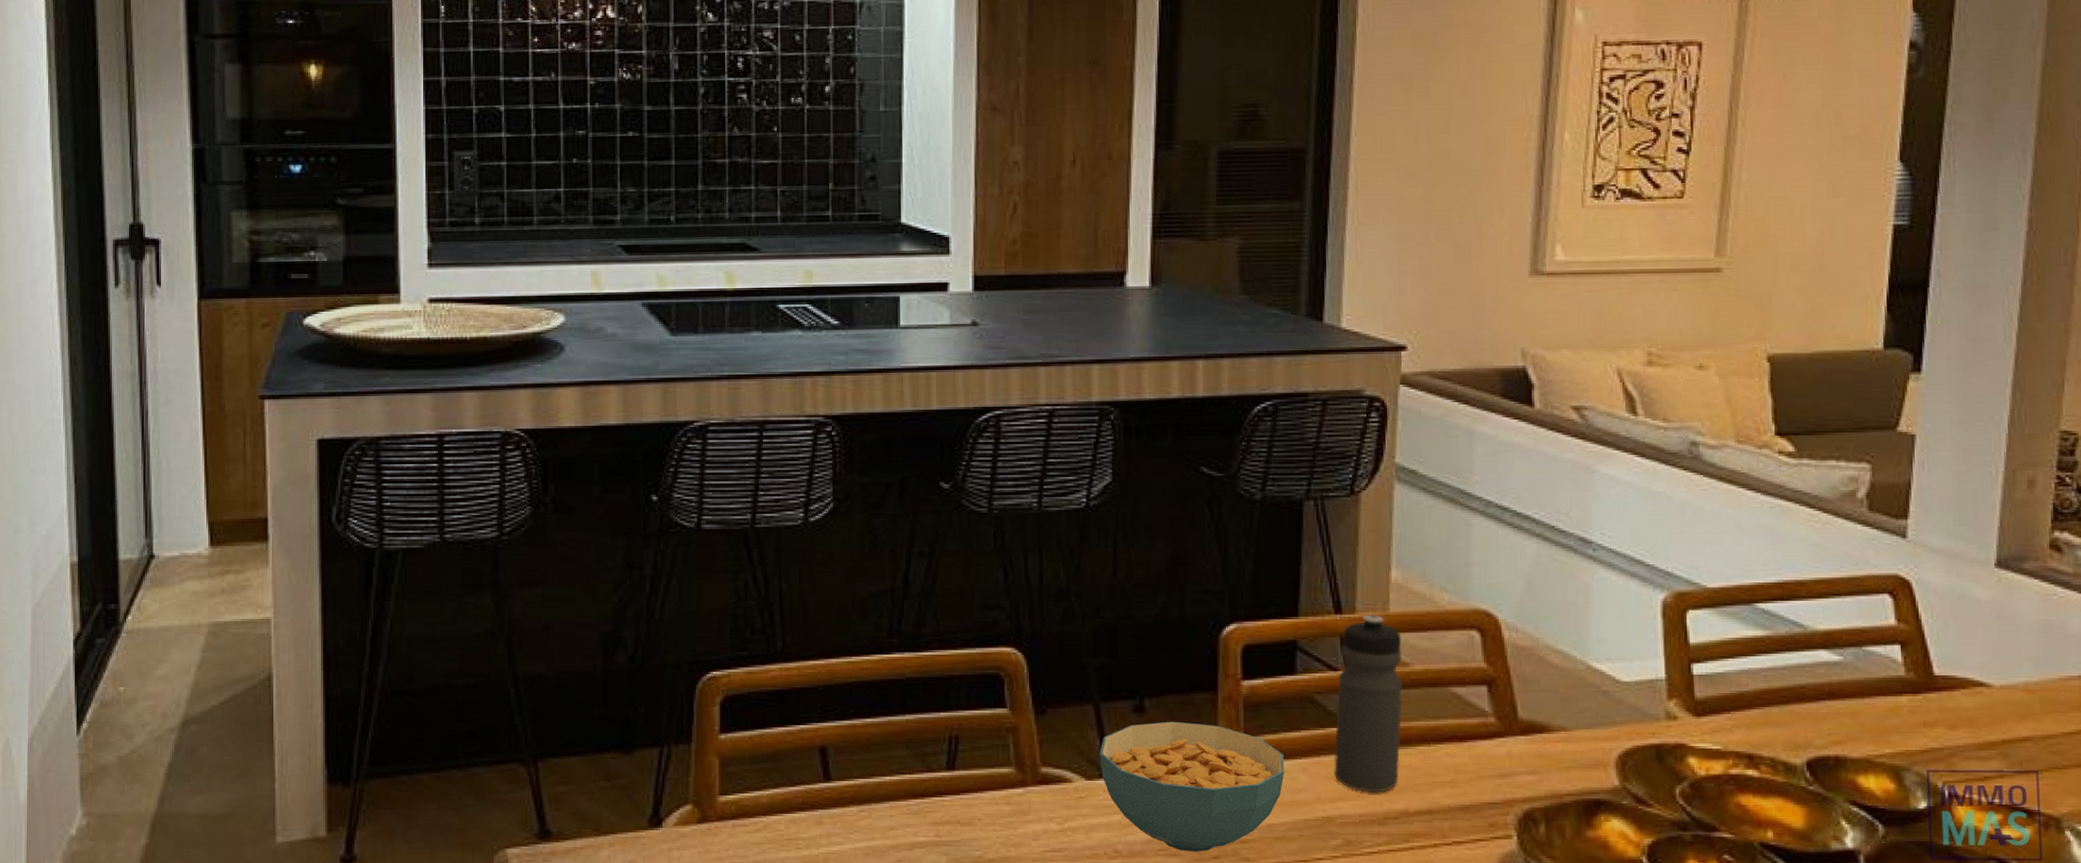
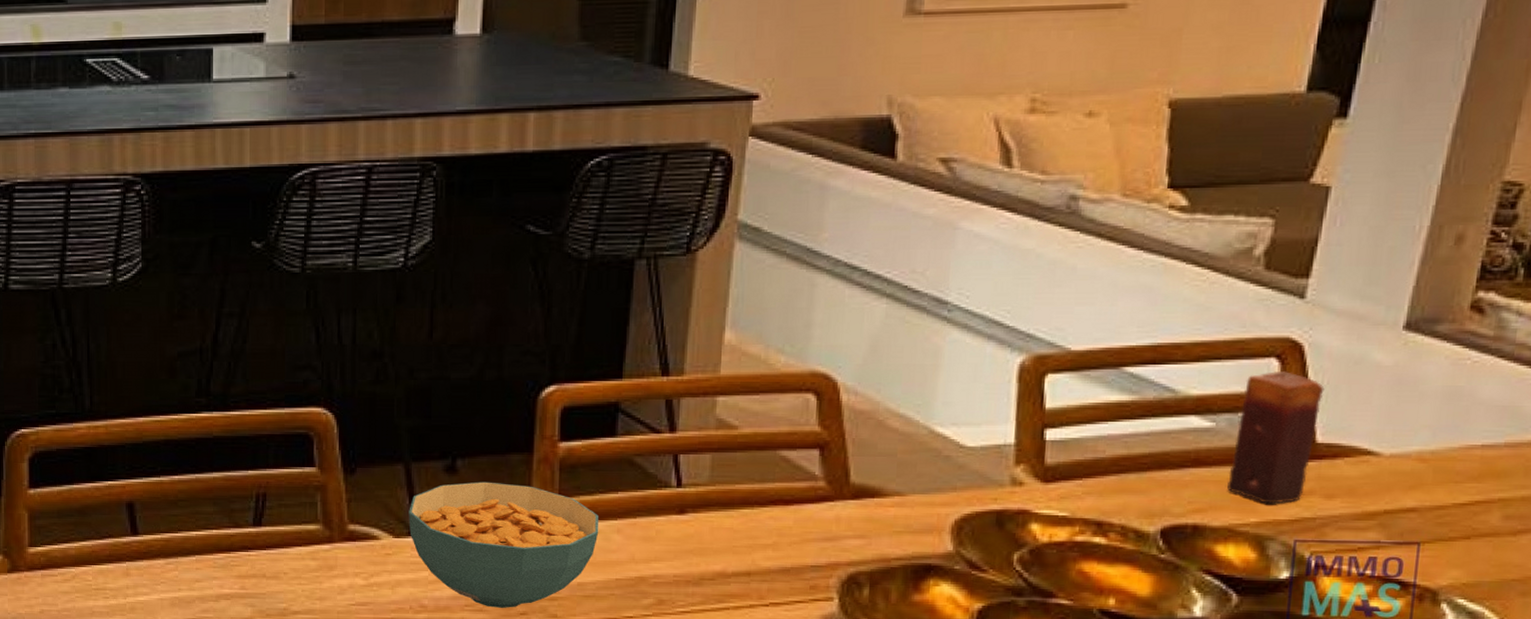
water bottle: present [1334,614,1403,793] -> none [650,377,731,554]
candle: none [1861,607,1935,735] -> present [1227,371,1325,504]

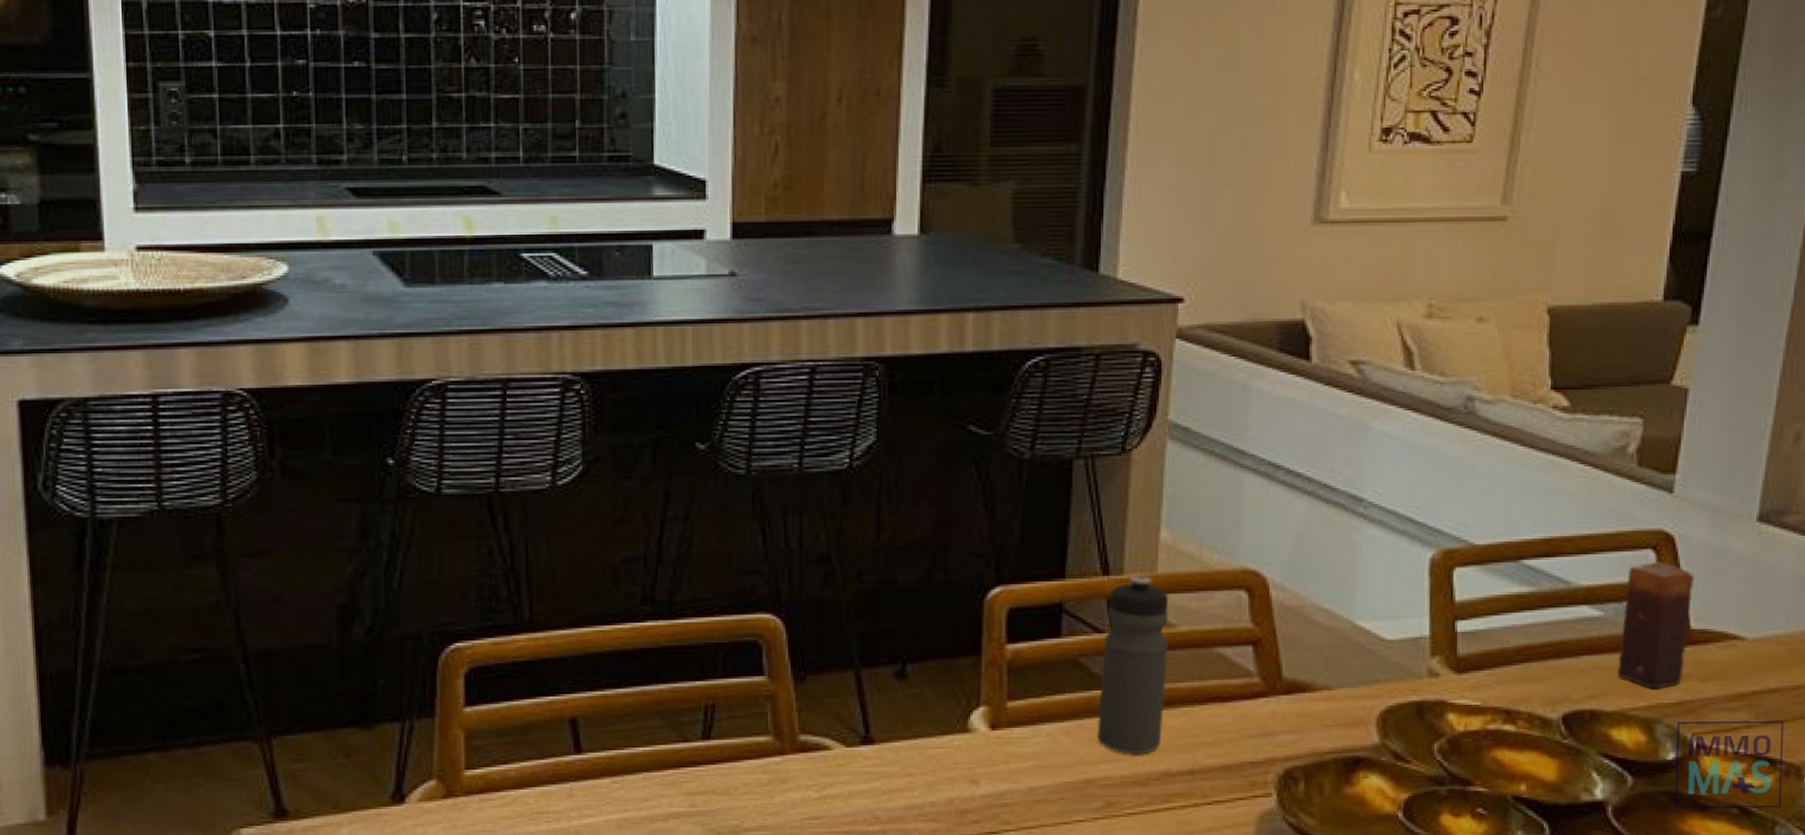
cereal bowl: present [408,481,599,608] -> none [860,686,1048,817]
water bottle: none [650,377,731,554] -> present [1097,575,1169,754]

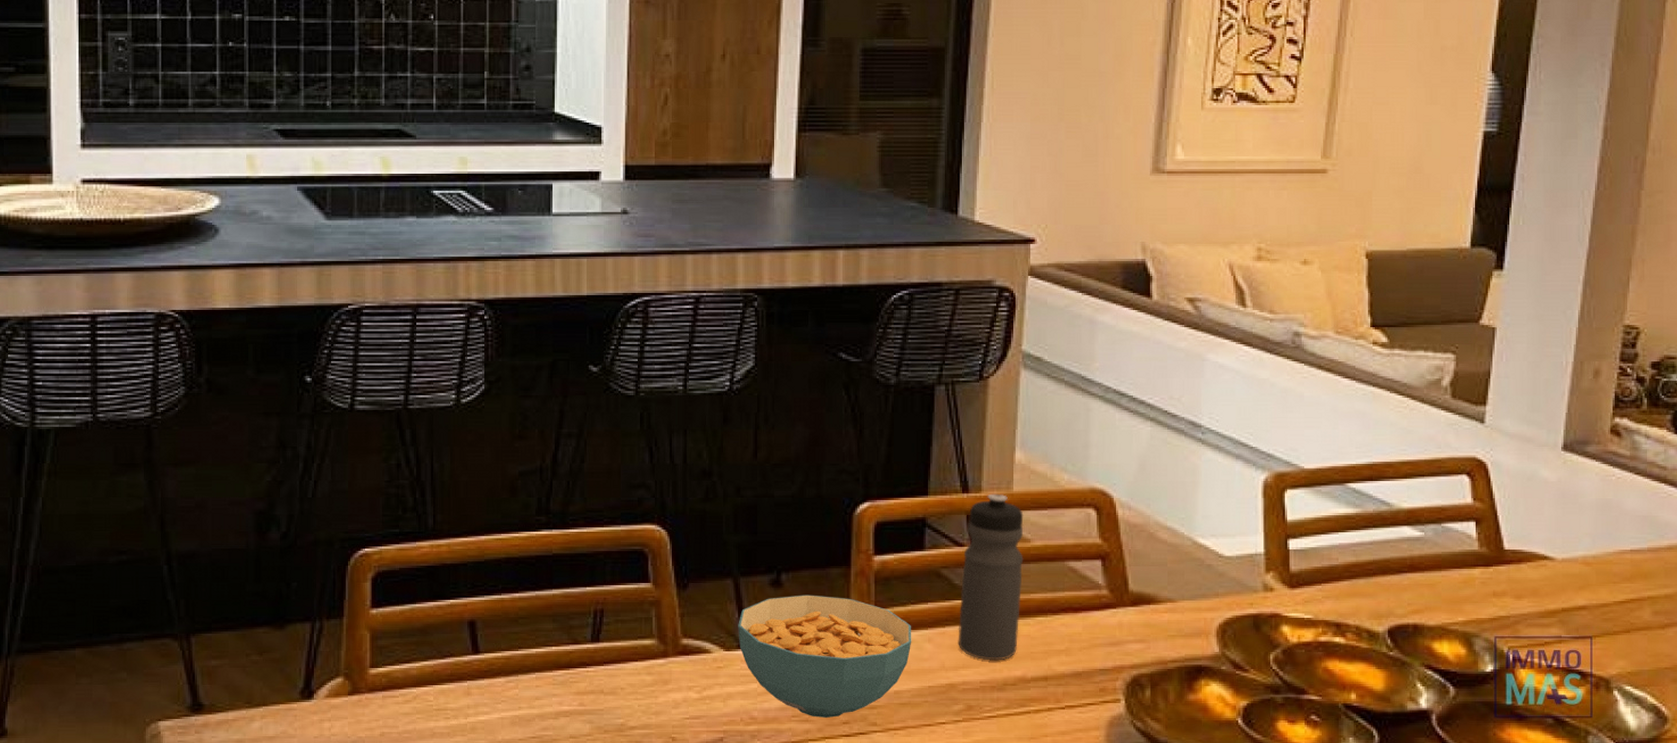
cereal bowl: none [860,686,1048,817] -> present [738,595,912,718]
candle: present [1618,562,1695,688] -> none [1438,487,1506,604]

